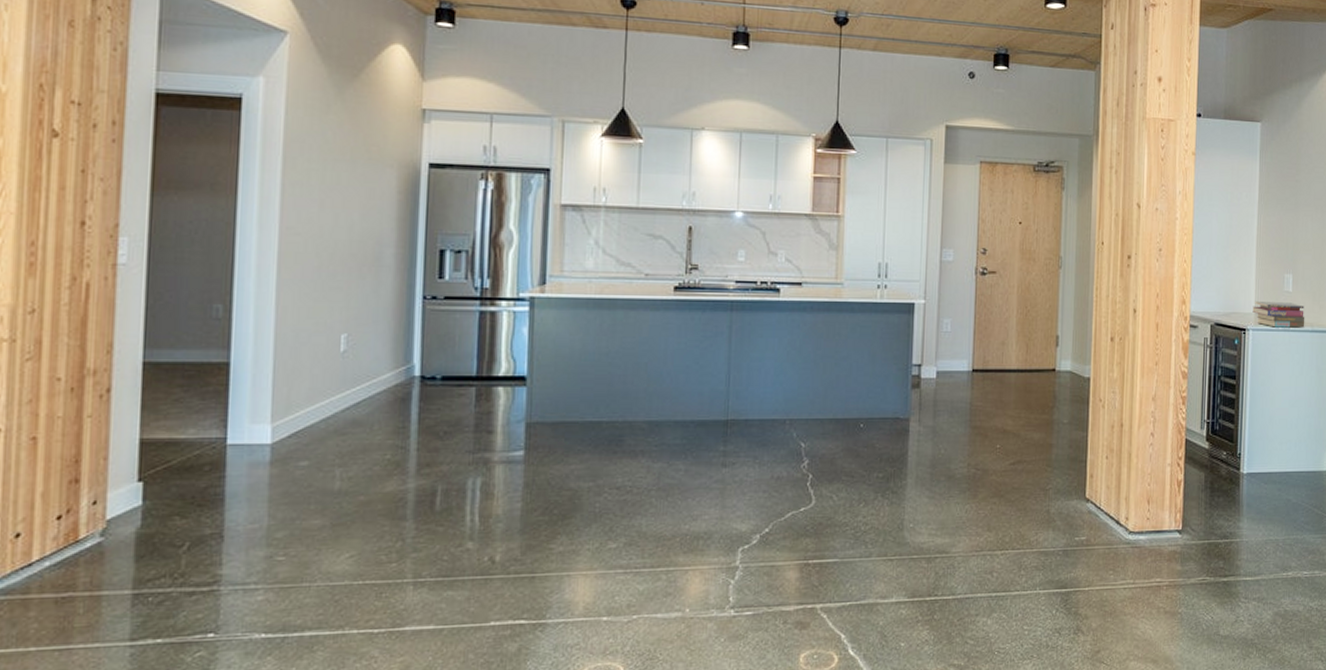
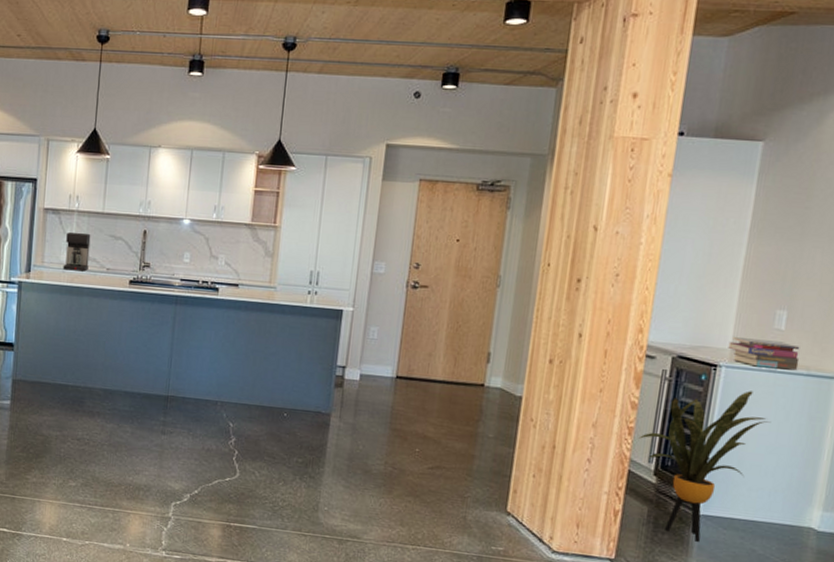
coffee maker: none [588,233,624,280] -> present [63,232,91,272]
house plant: none [1191,350,1291,500] -> present [638,391,771,542]

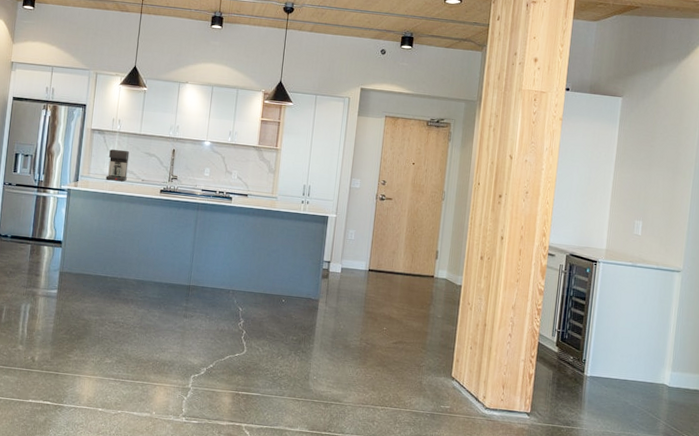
house plant: present [638,391,771,542] -> none [544,281,635,397]
books: present [728,336,800,371] -> none [604,239,652,266]

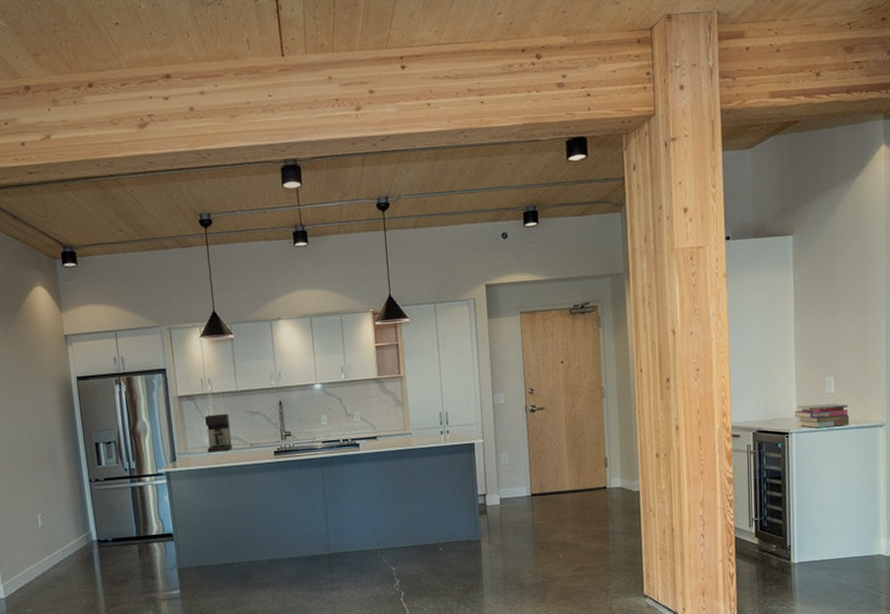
books: none [604,239,652,266] -> present [794,403,850,429]

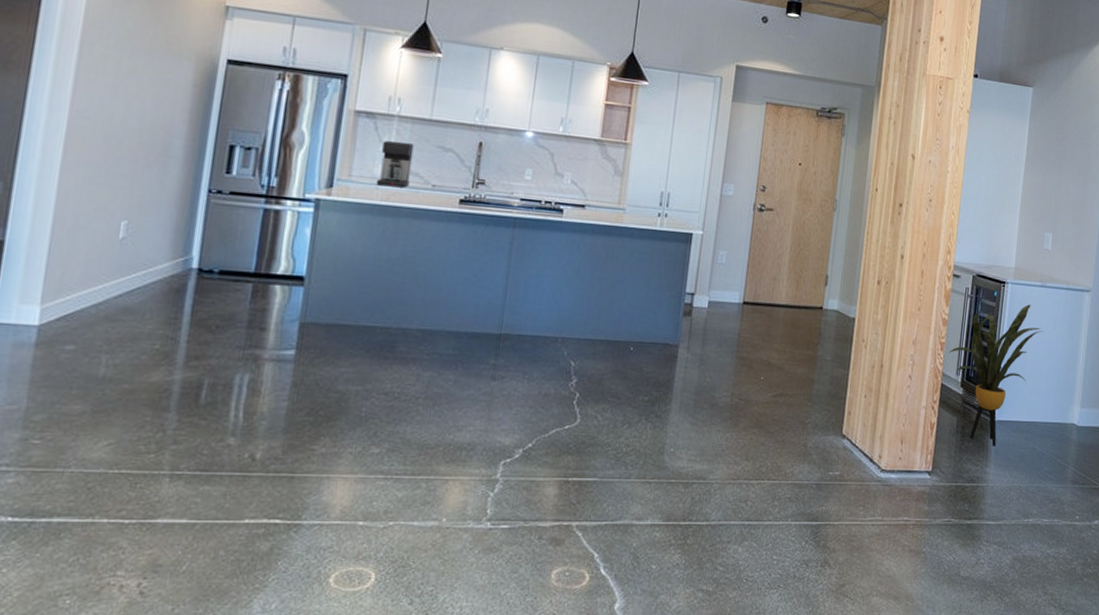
house plant: none [738,449,837,586] -> present [948,304,1044,446]
books: present [794,403,850,429] -> none [1012,256,1062,285]

